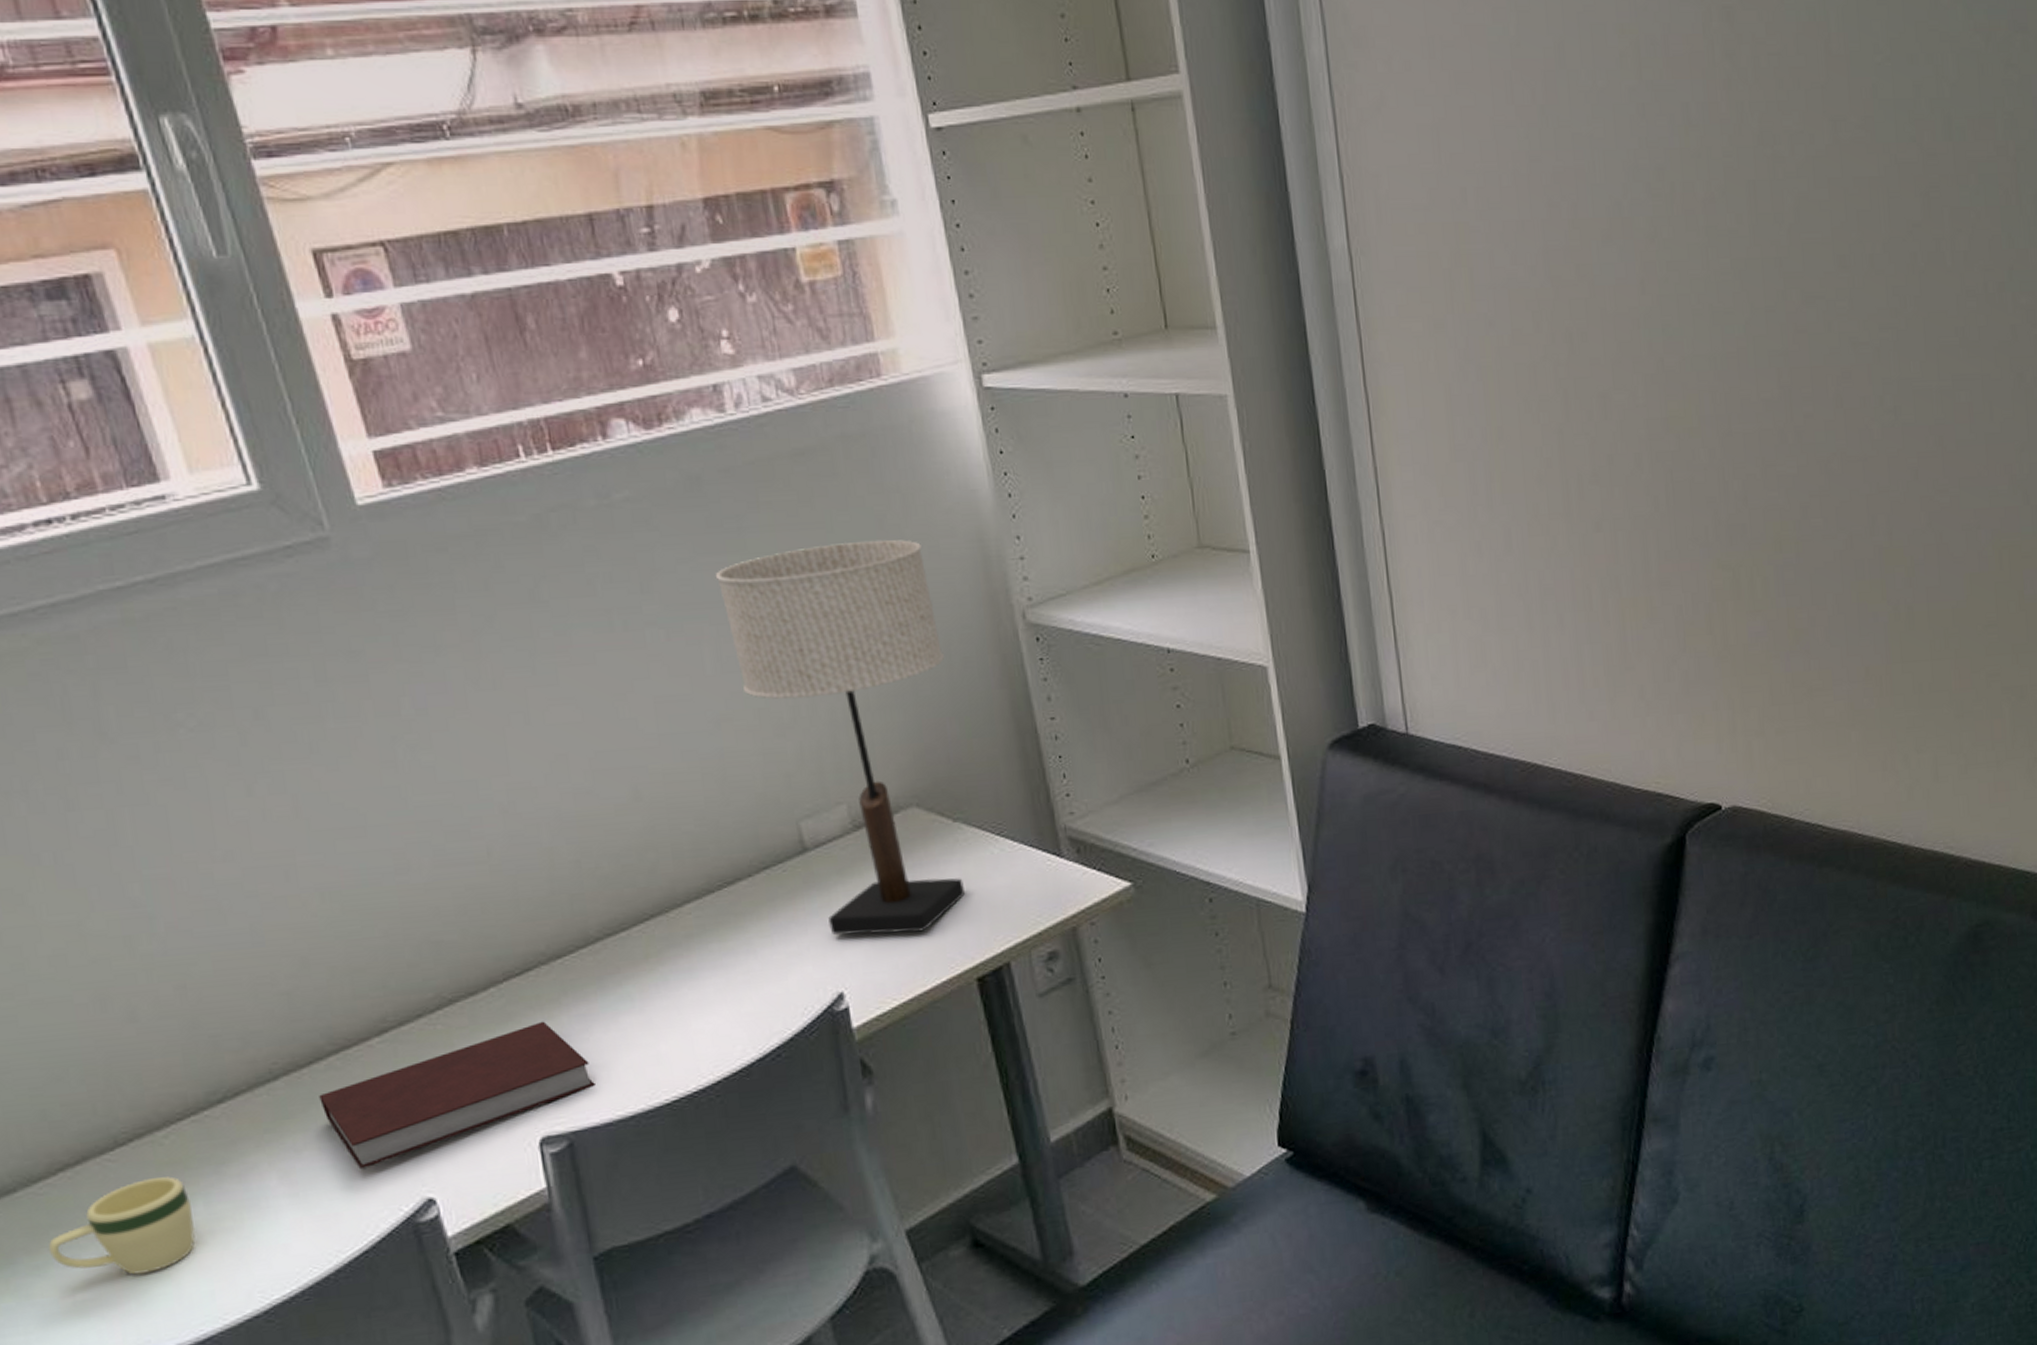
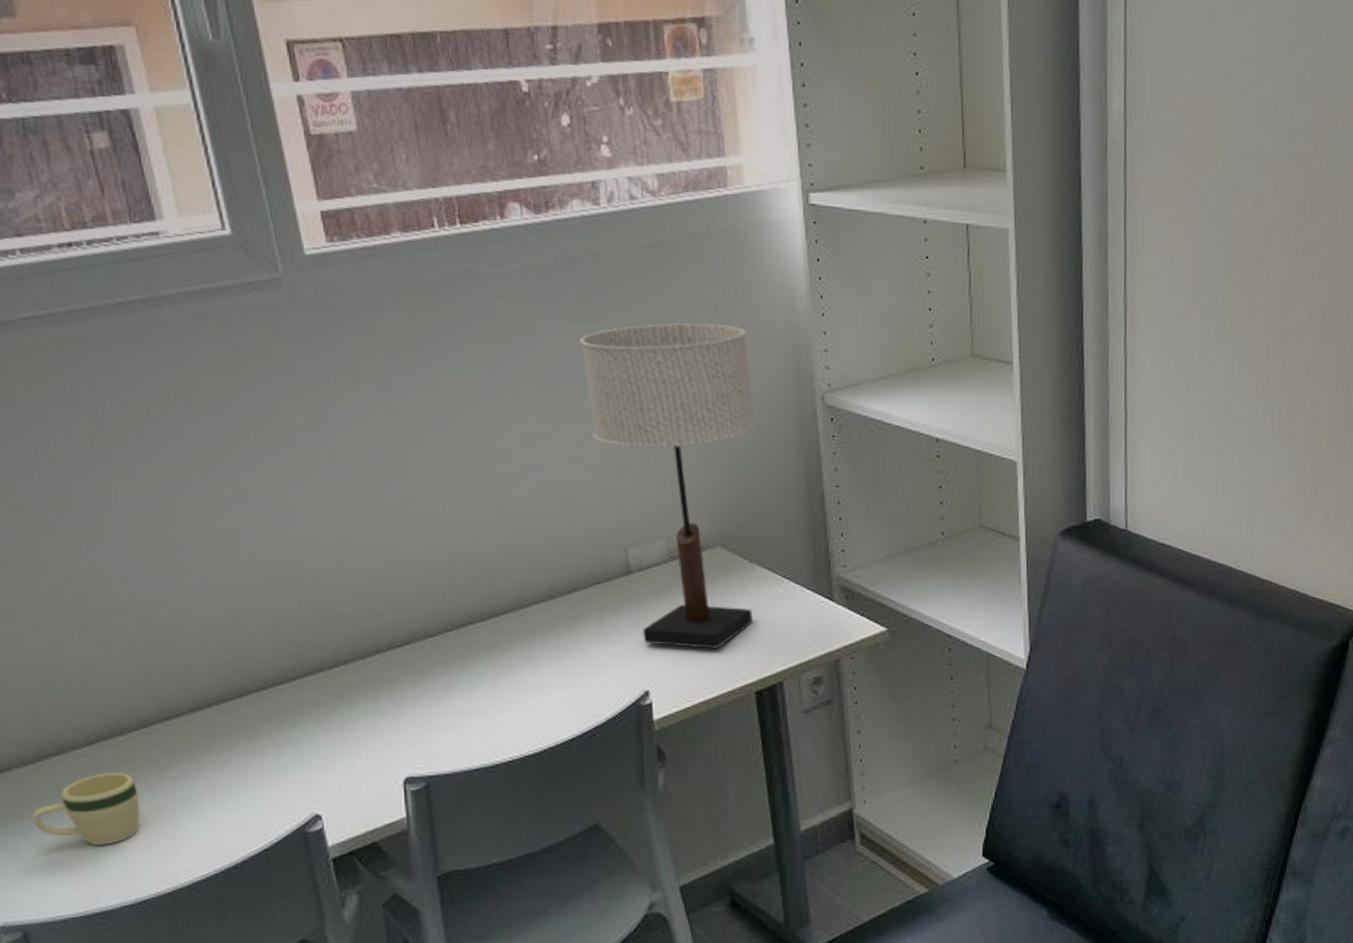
notebook: present [319,1021,595,1170] -> none [240,686,450,785]

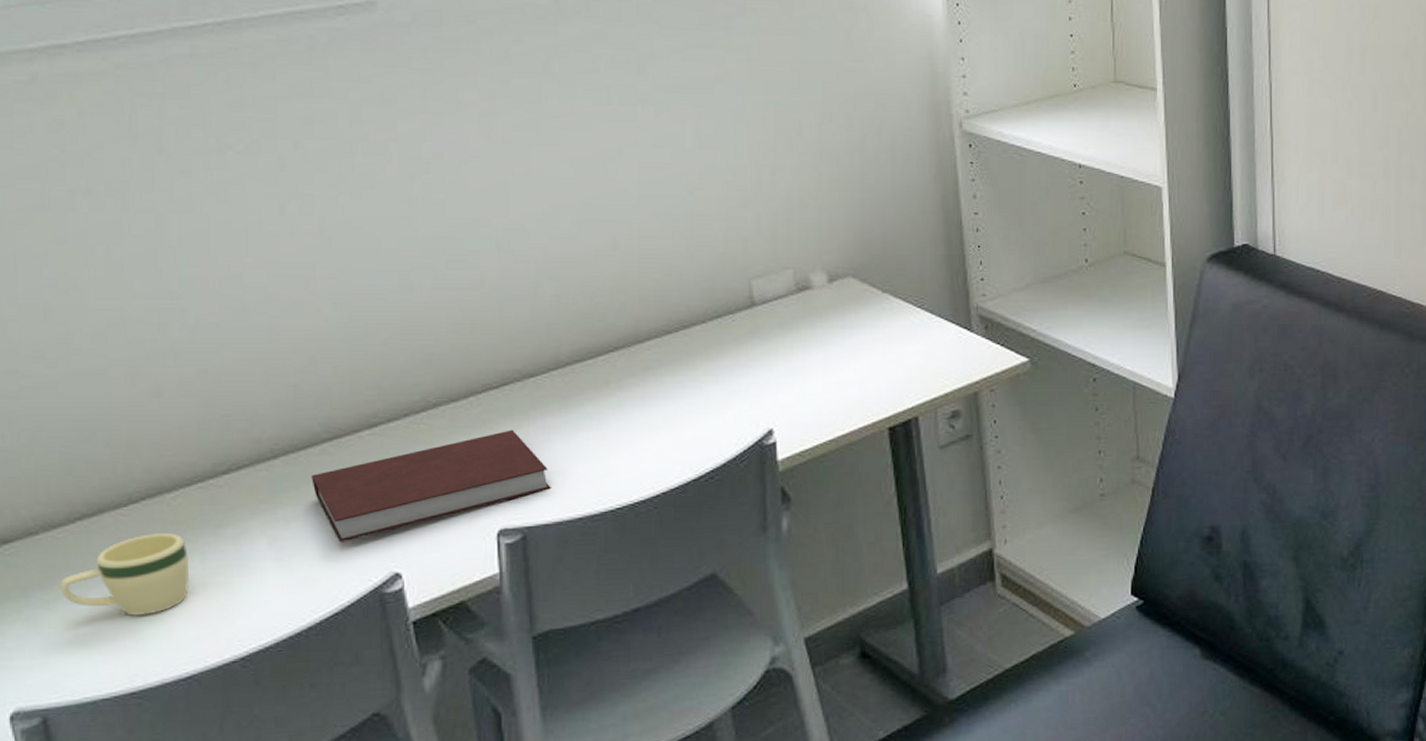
notebook: none [240,686,450,785] -> present [311,430,551,543]
table lamp: present [579,322,755,649] -> none [702,48,889,383]

